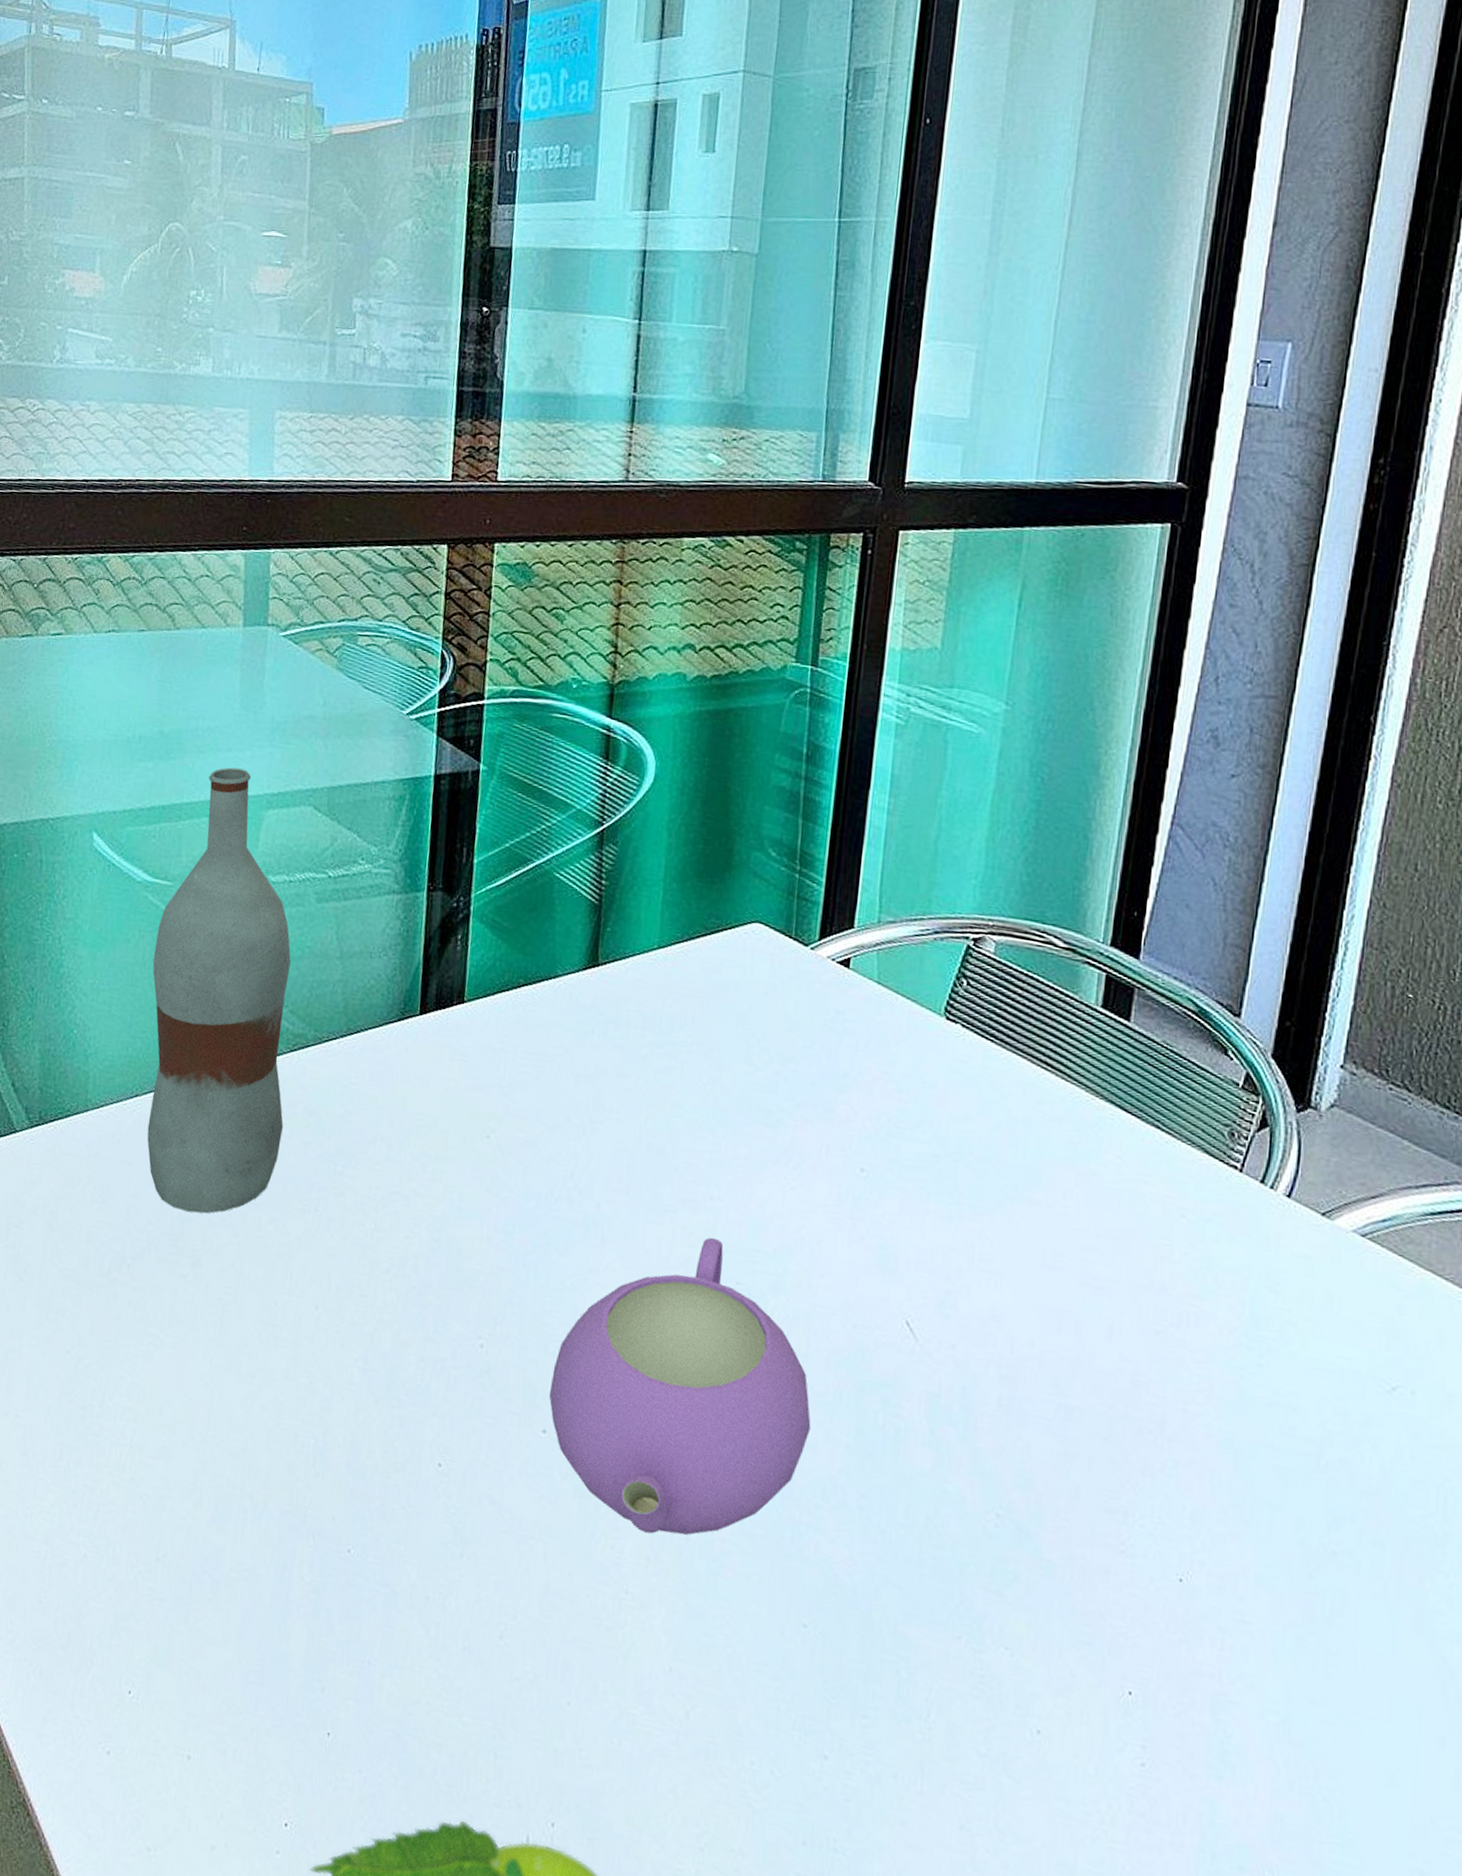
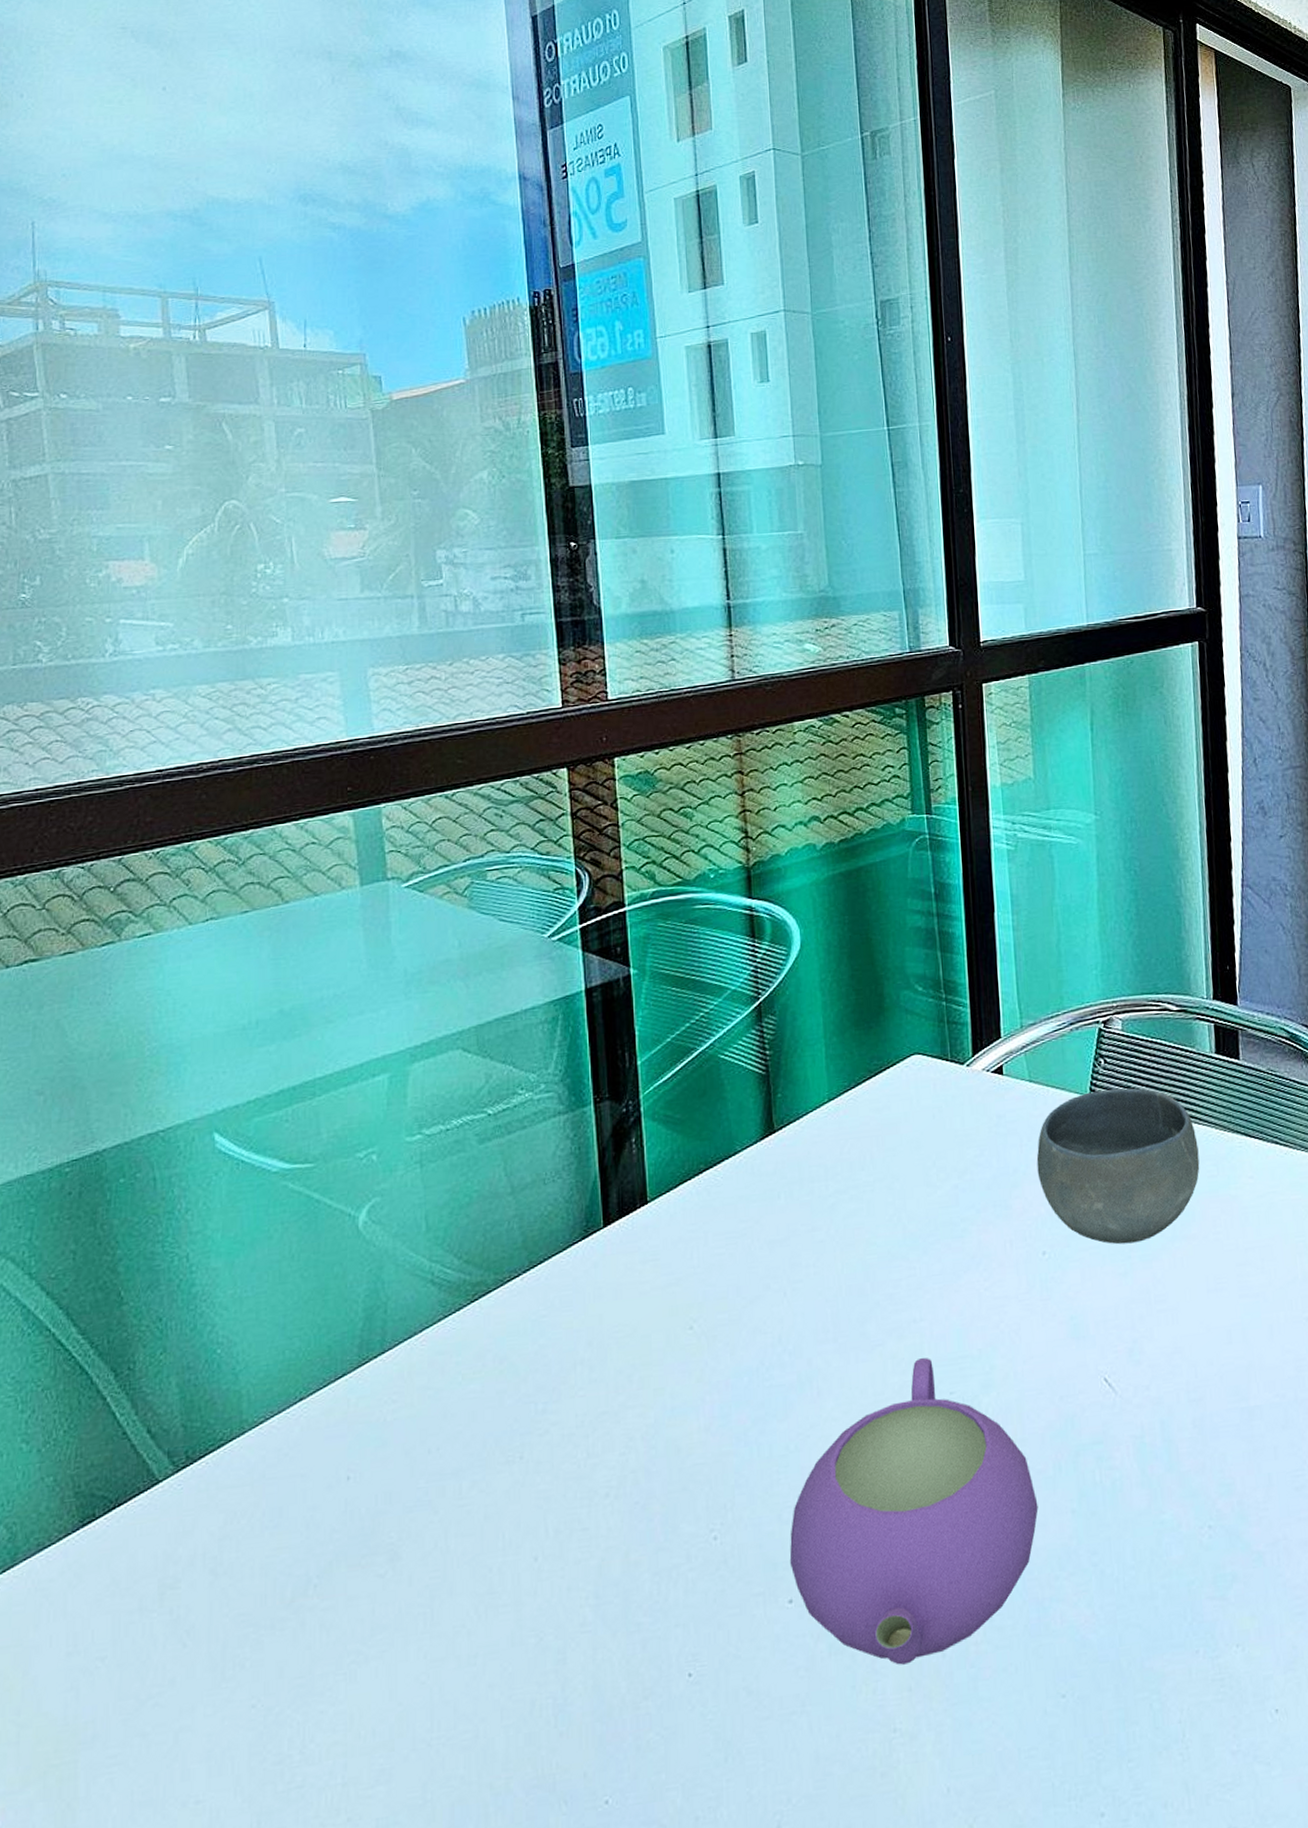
bottle: present [147,767,291,1214] -> none [302,1028,473,1507]
bowl: none [869,1012,1062,1190] -> present [1036,1088,1200,1245]

